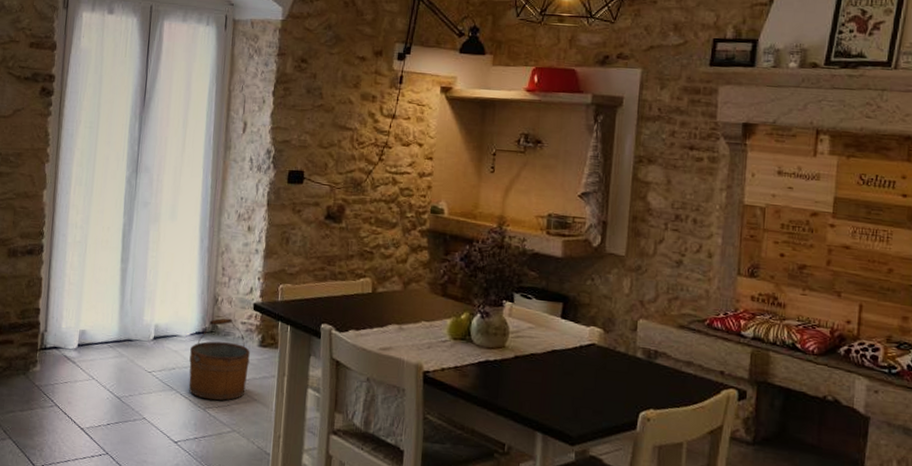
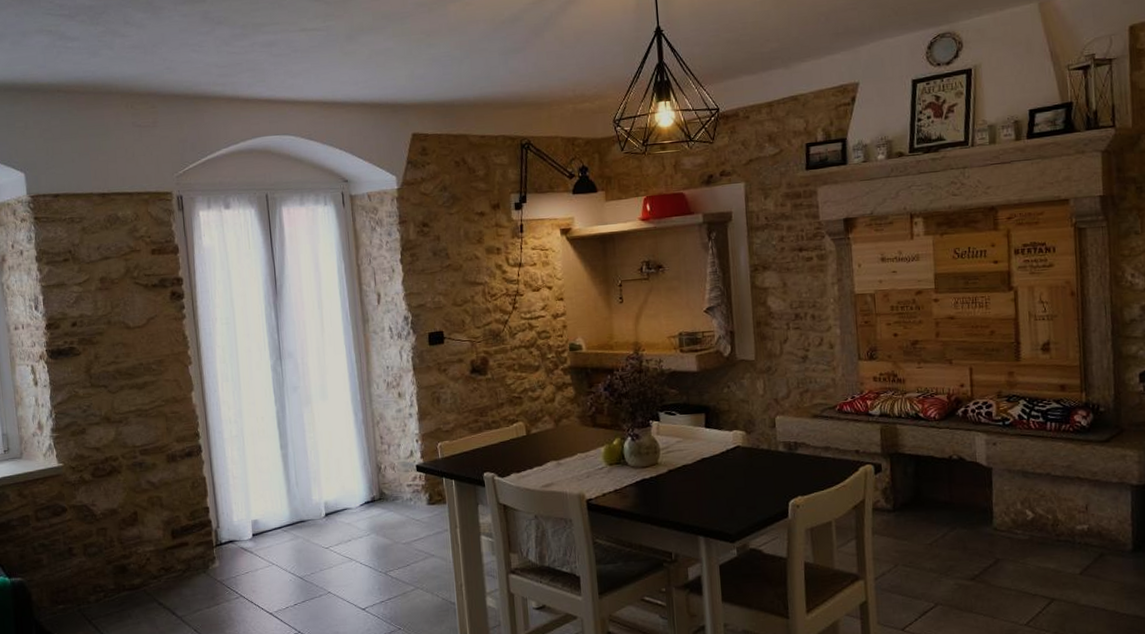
bucket: present [188,318,250,401] -> none [362,483,422,564]

